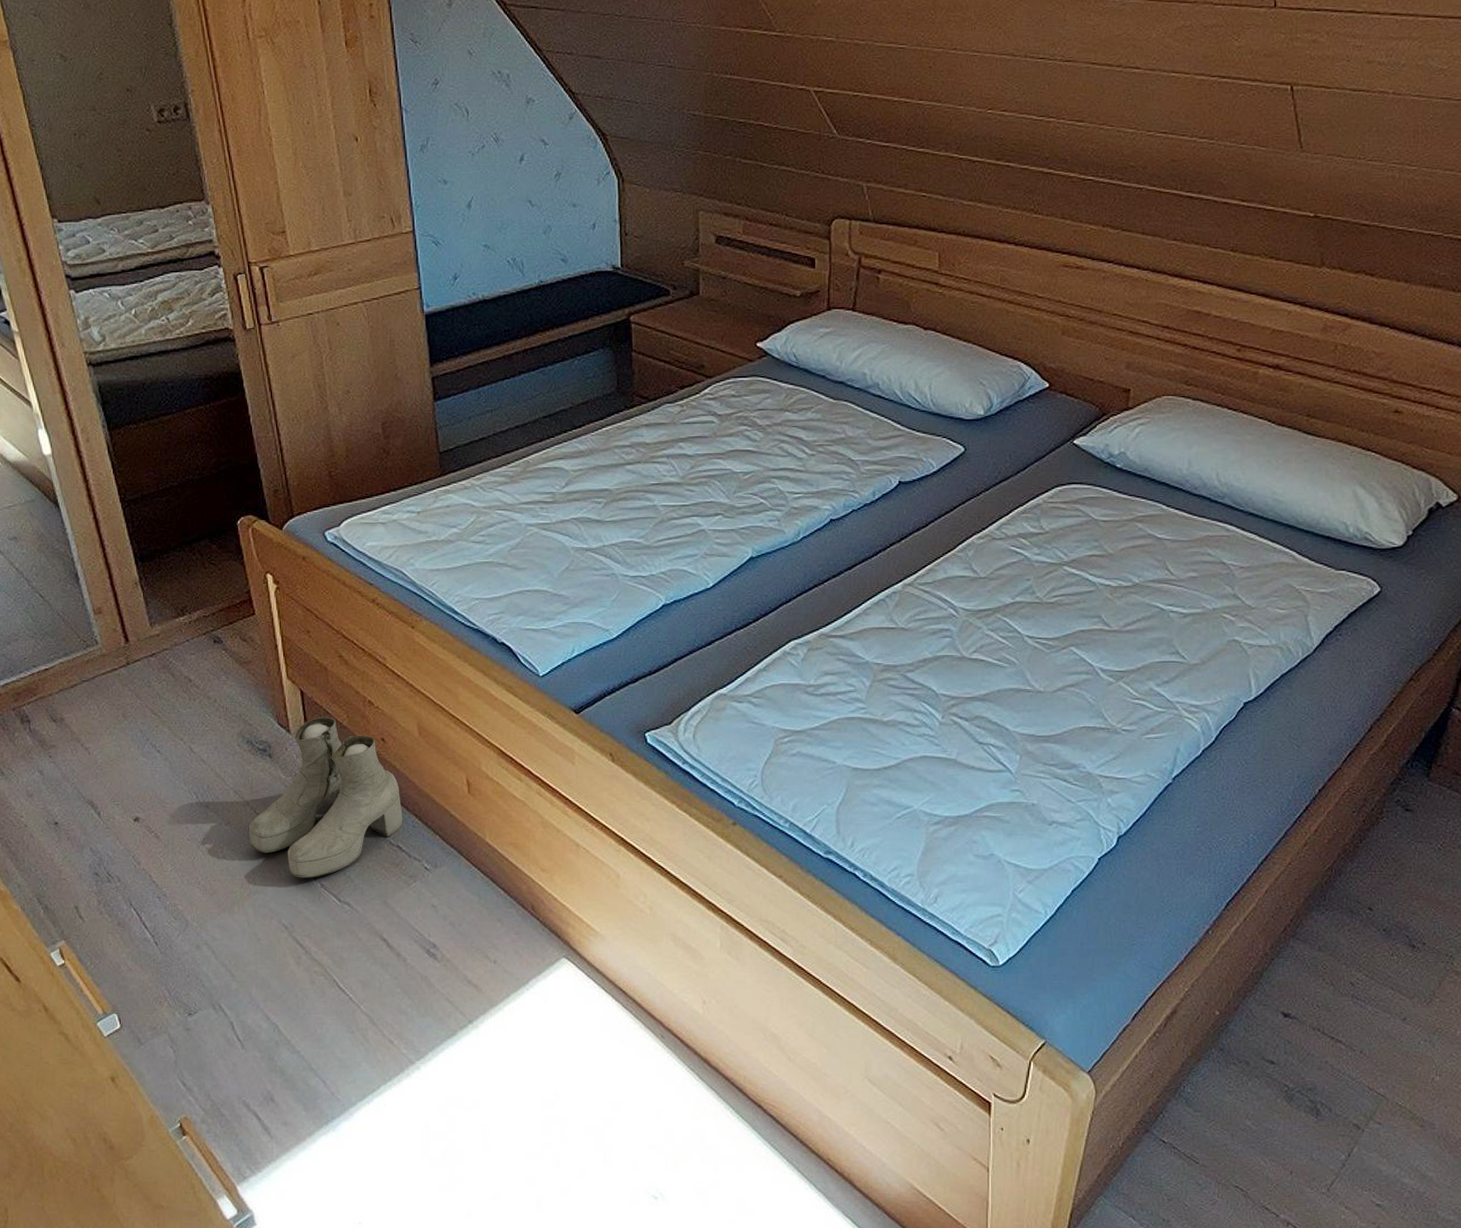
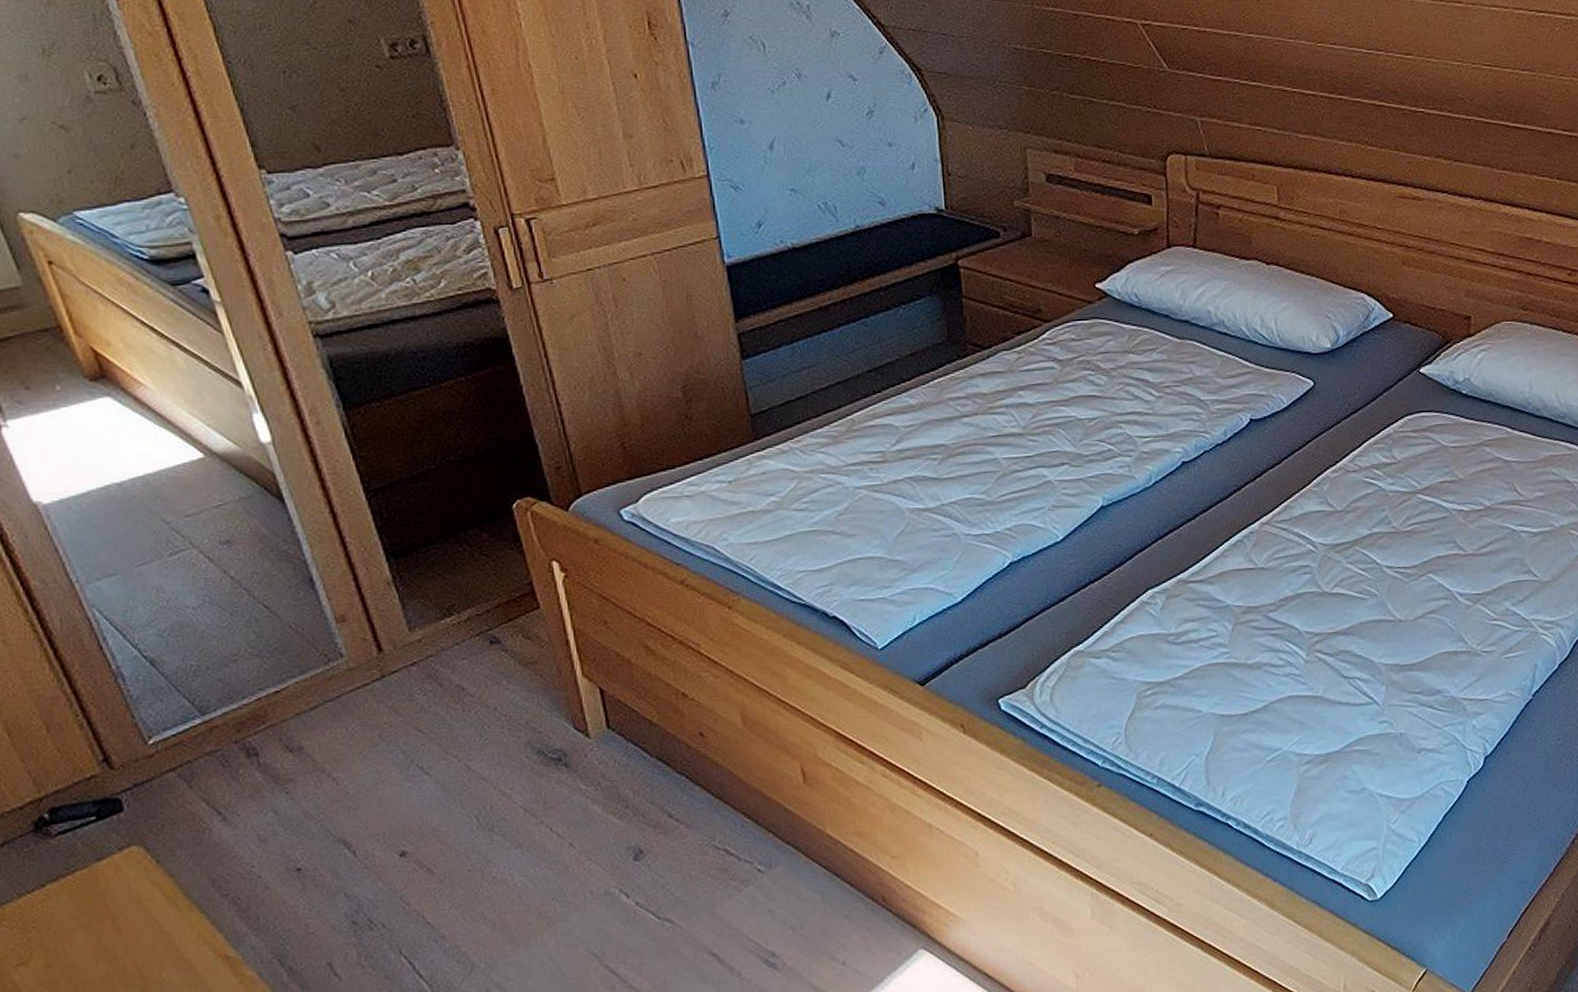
boots: present [249,716,403,878] -> none [545,715,730,899]

